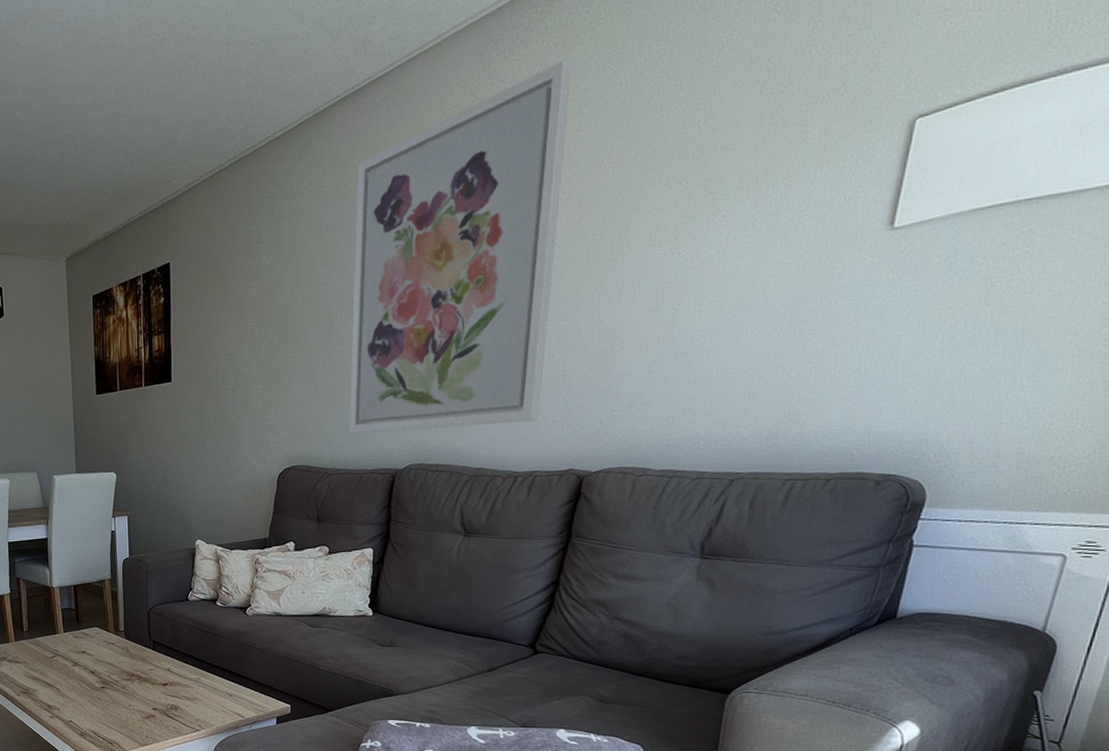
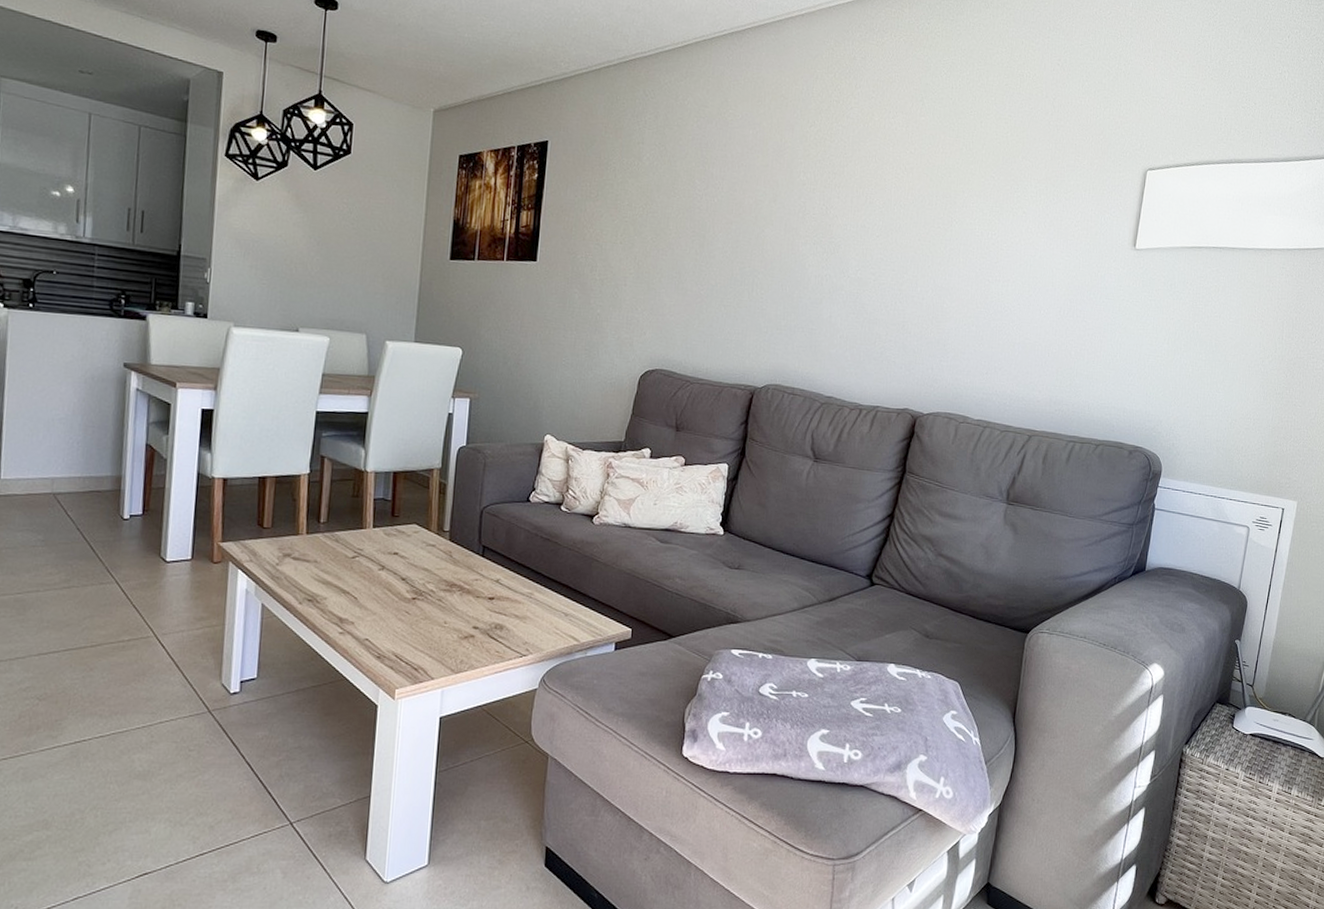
wall art: present [348,59,573,434] -> none [713,55,917,360]

